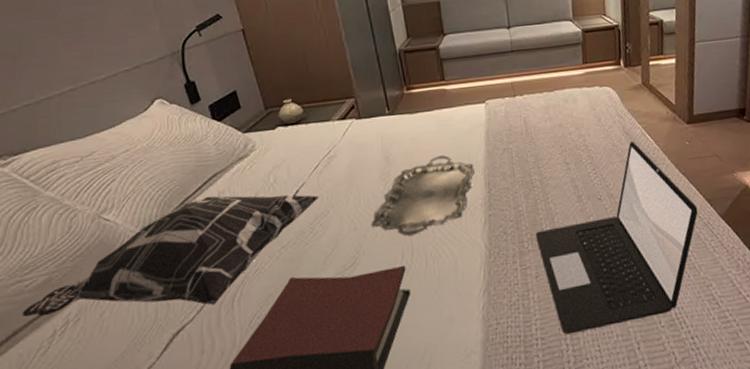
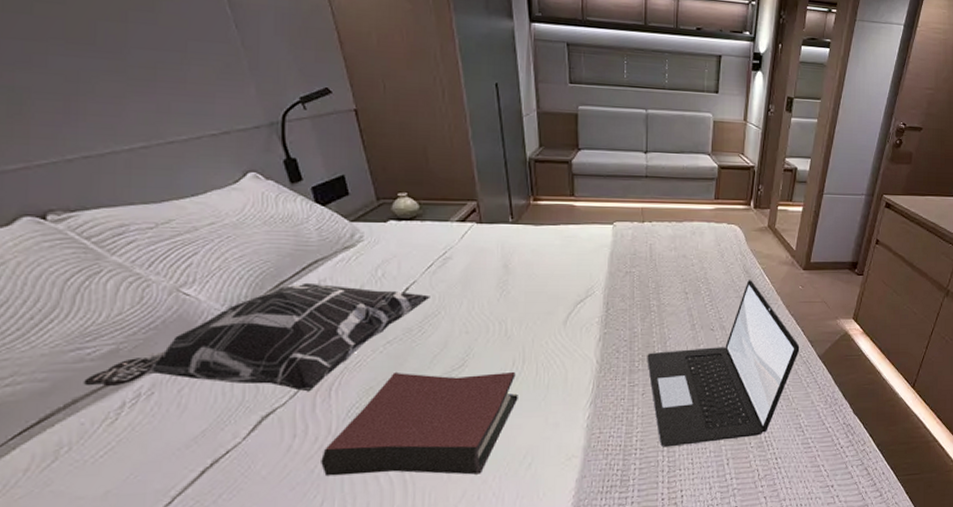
serving tray: present [371,155,475,236] -> none [484,271,595,344]

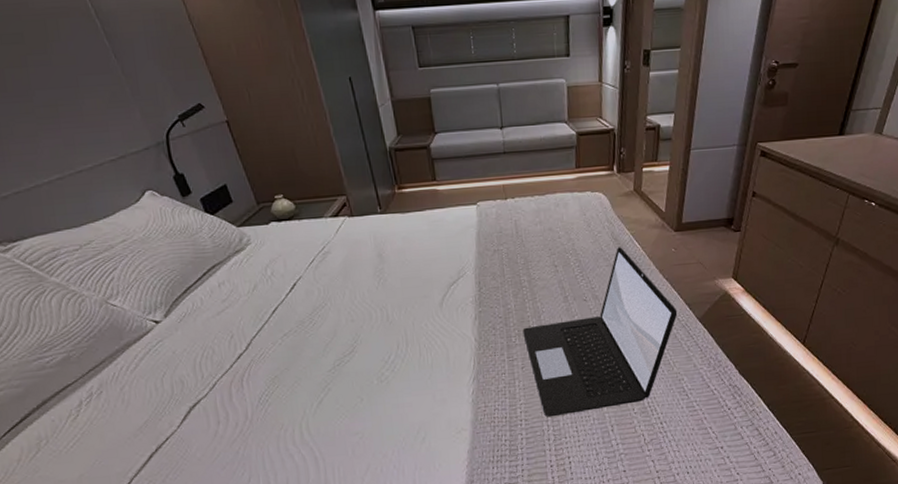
decorative pillow: present [83,282,430,392] -> none [48,286,316,389]
hardback book: present [321,371,518,477] -> none [243,354,406,456]

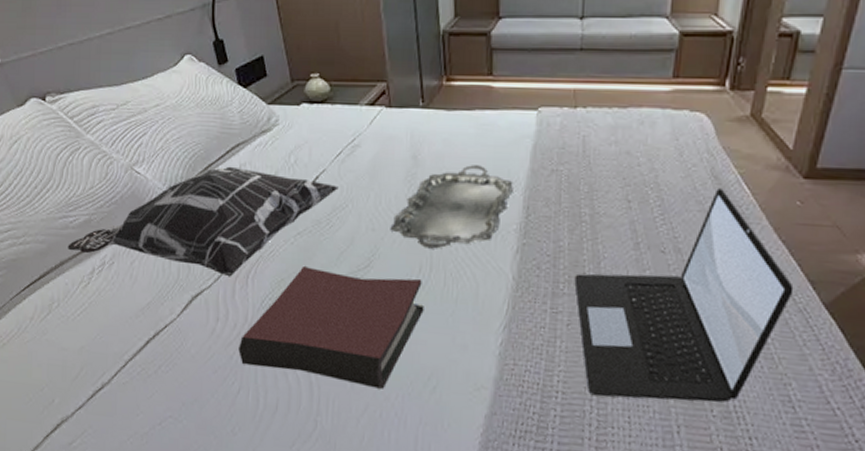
decorative pillow: none [48,286,316,389] -> present [68,166,339,277]
hardback book: none [243,354,406,456] -> present [238,267,424,389]
serving tray: none [367,254,466,328] -> present [390,165,513,249]

